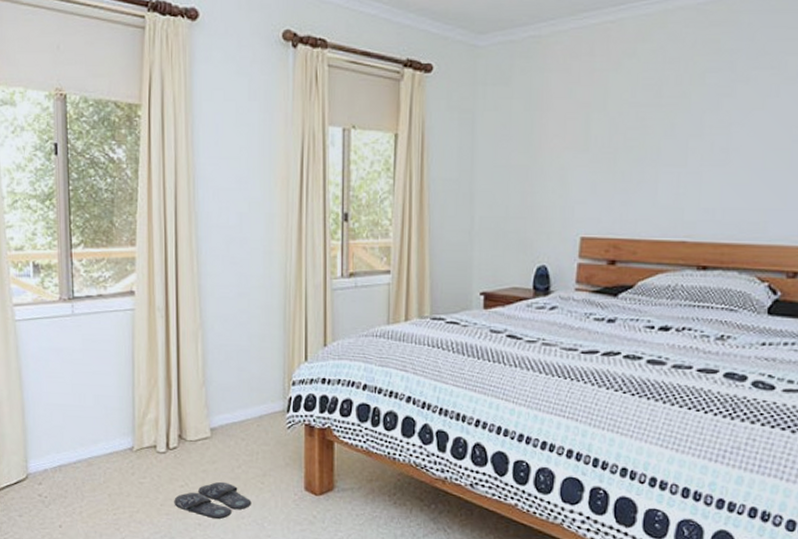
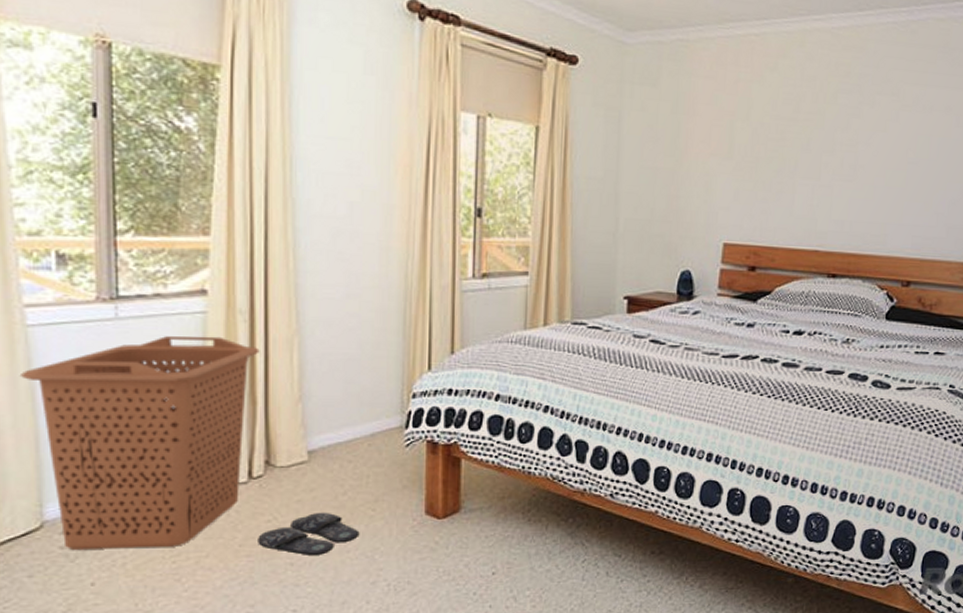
laundry basket: none [11,329,173,502] -> present [19,335,260,549]

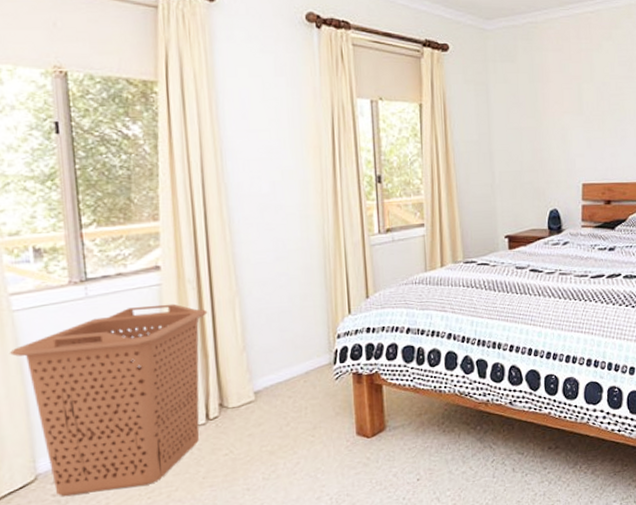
slippers: present [258,512,360,555] -> none [218,442,303,481]

